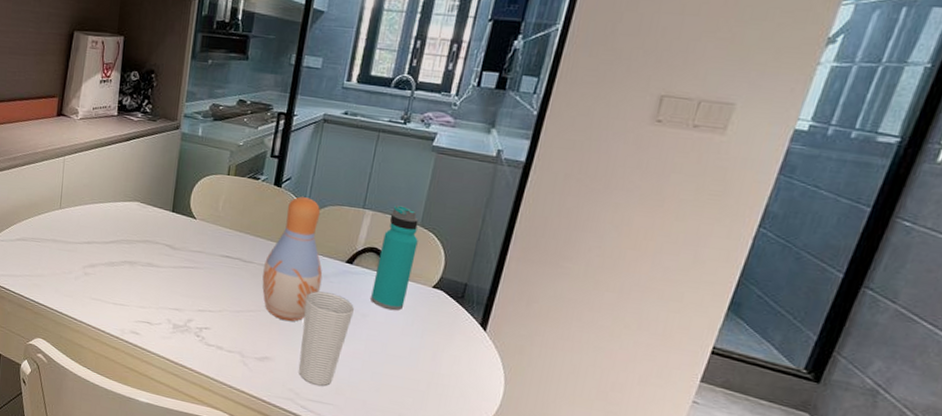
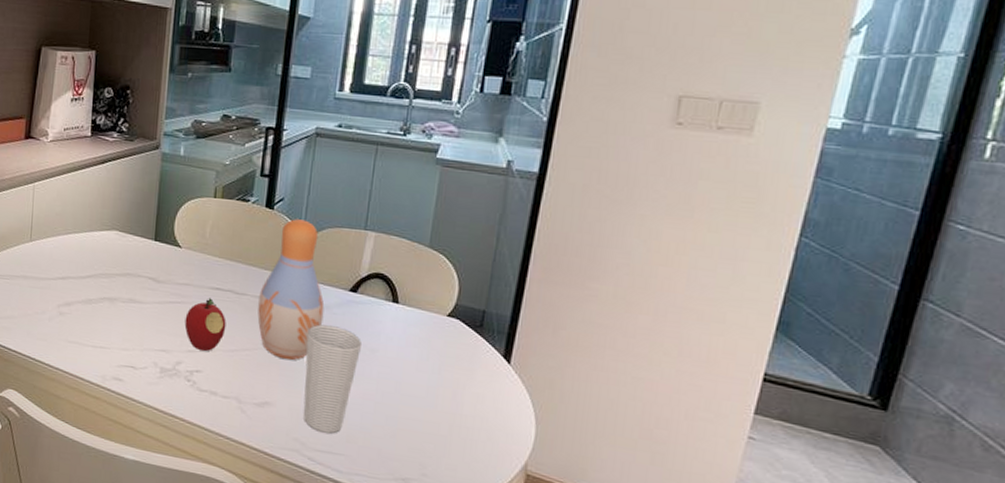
fruit: none [196,264,234,311] -> present [184,298,226,352]
water bottle: present [371,205,419,311] -> none [379,225,428,344]

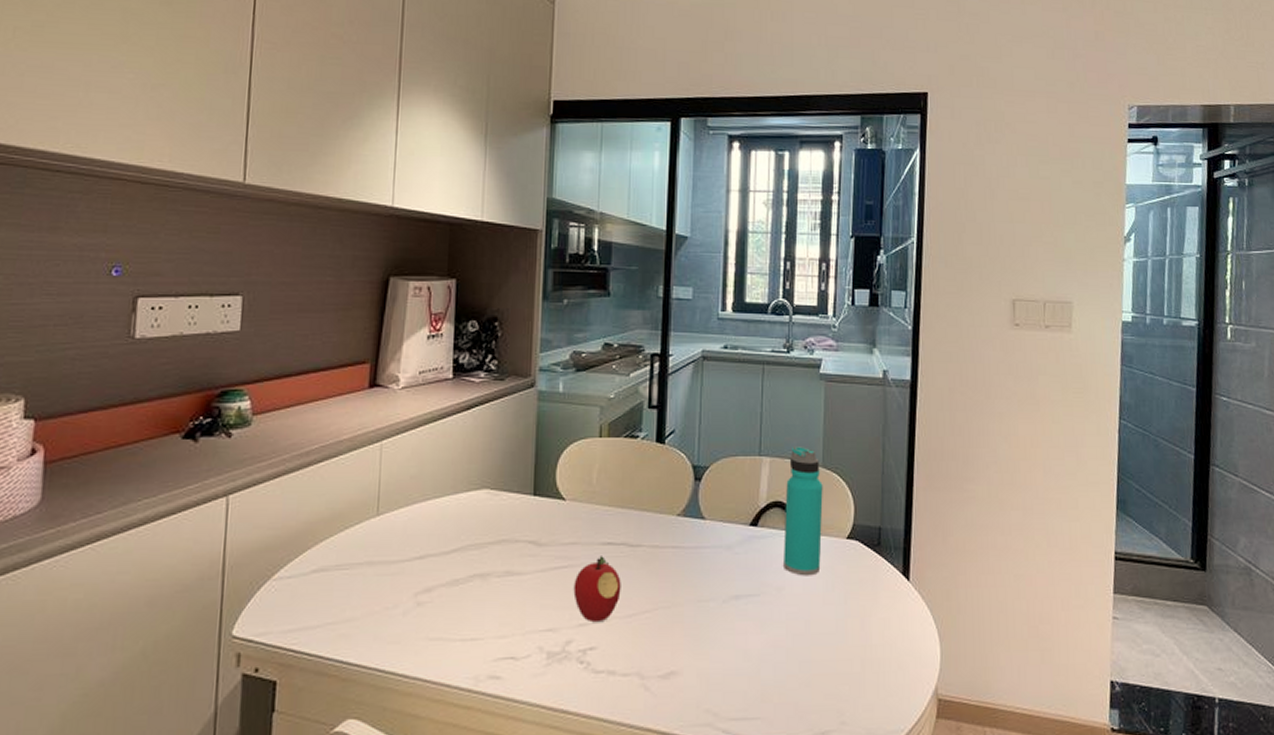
vase: present [257,219,325,361] -> none [656,452,726,617]
cup: present [303,324,363,434] -> none [710,568,768,697]
water bottle: none [379,225,428,344] -> present [784,447,823,576]

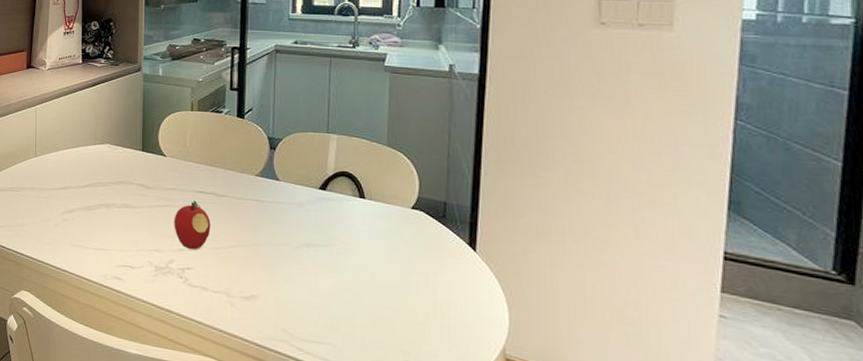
water bottle: present [784,447,823,576] -> none [350,127,388,237]

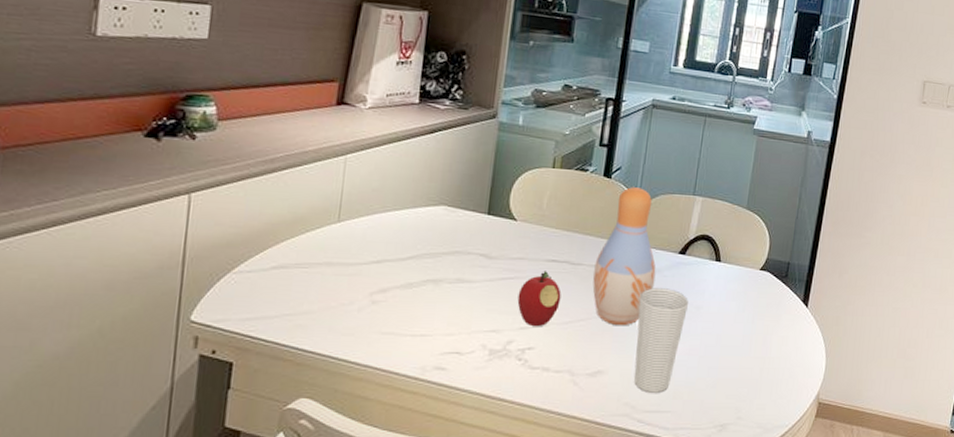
vase: none [238,126,298,256] -> present [592,187,656,326]
cup: none [284,221,336,325] -> present [634,288,689,394]

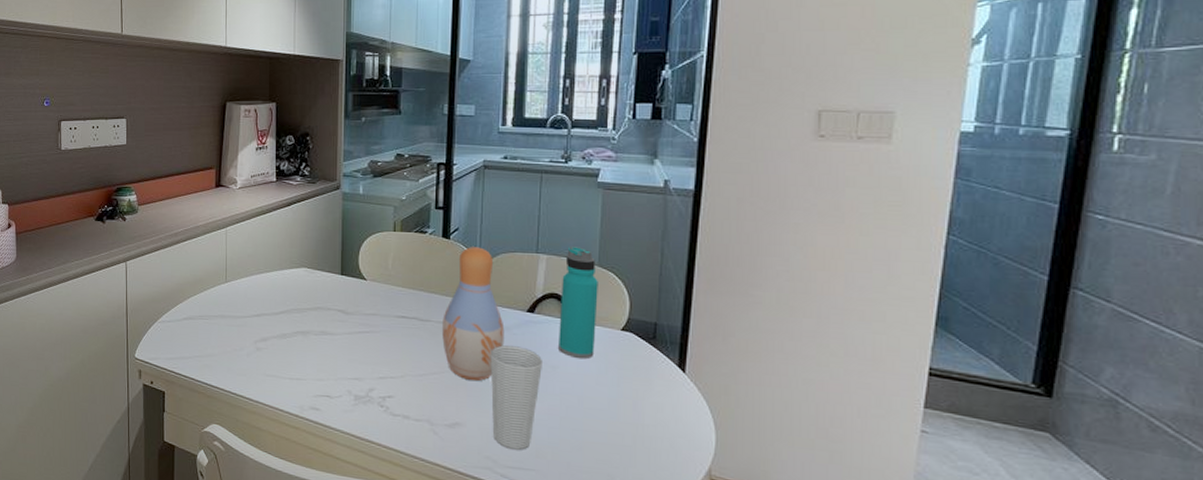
fruit: present [517,271,562,327] -> none [374,326,413,378]
water bottle: none [704,190,745,299] -> present [558,246,598,360]

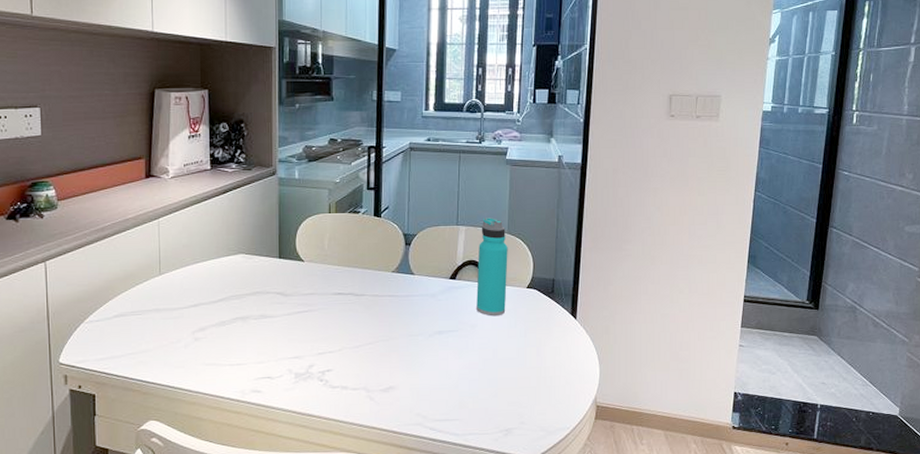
vase: present [442,247,505,382] -> none [376,223,431,347]
cup: present [490,345,544,451] -> none [419,311,464,405]

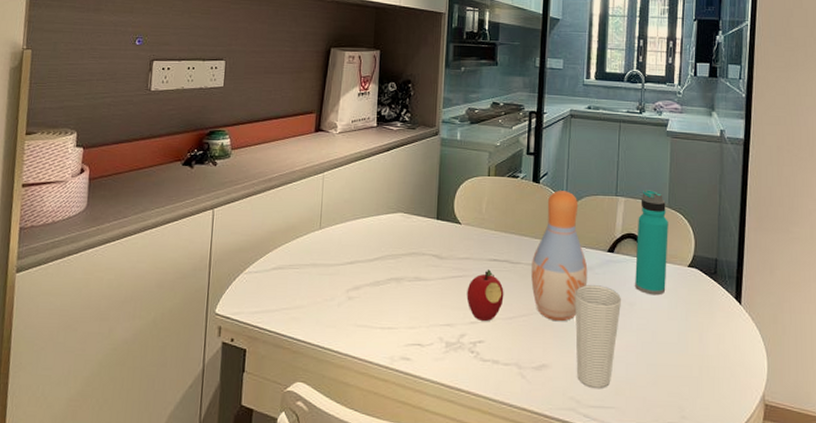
fruit: none [313,303,350,352] -> present [466,269,504,322]
vase: none [376,223,431,347] -> present [531,190,588,322]
cup: none [419,311,464,405] -> present [574,285,622,389]

